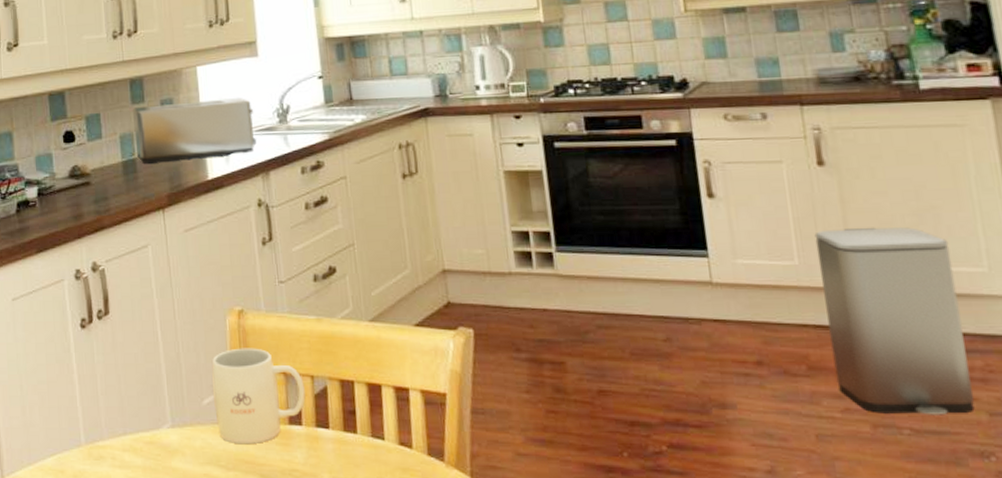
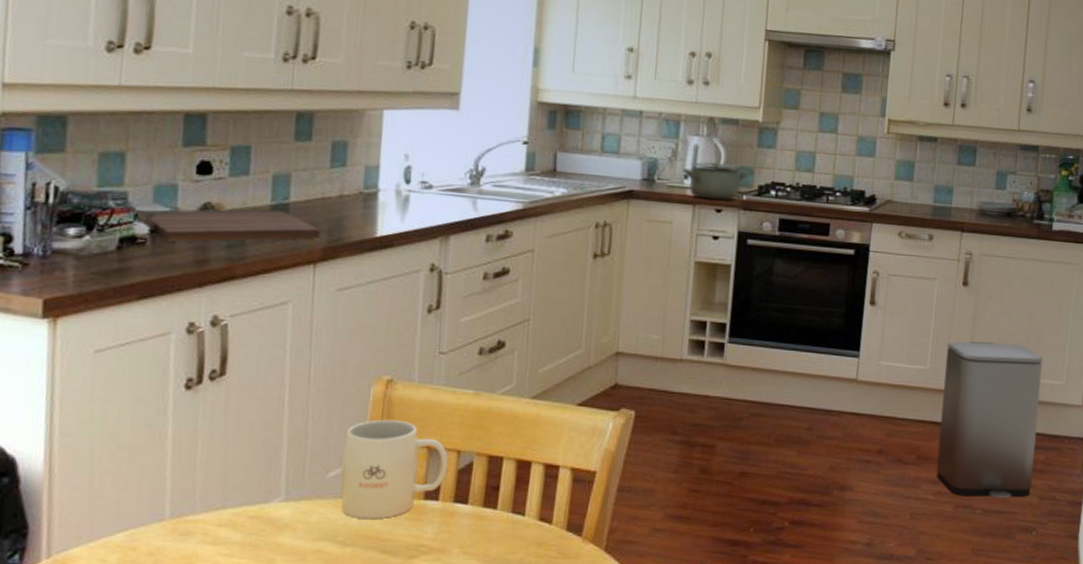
cutting board: none [26,165,164,202] -> present [136,209,321,242]
toaster: present [133,97,257,164] -> none [291,145,444,214]
saucepan: none [472,67,541,107] -> present [682,161,748,200]

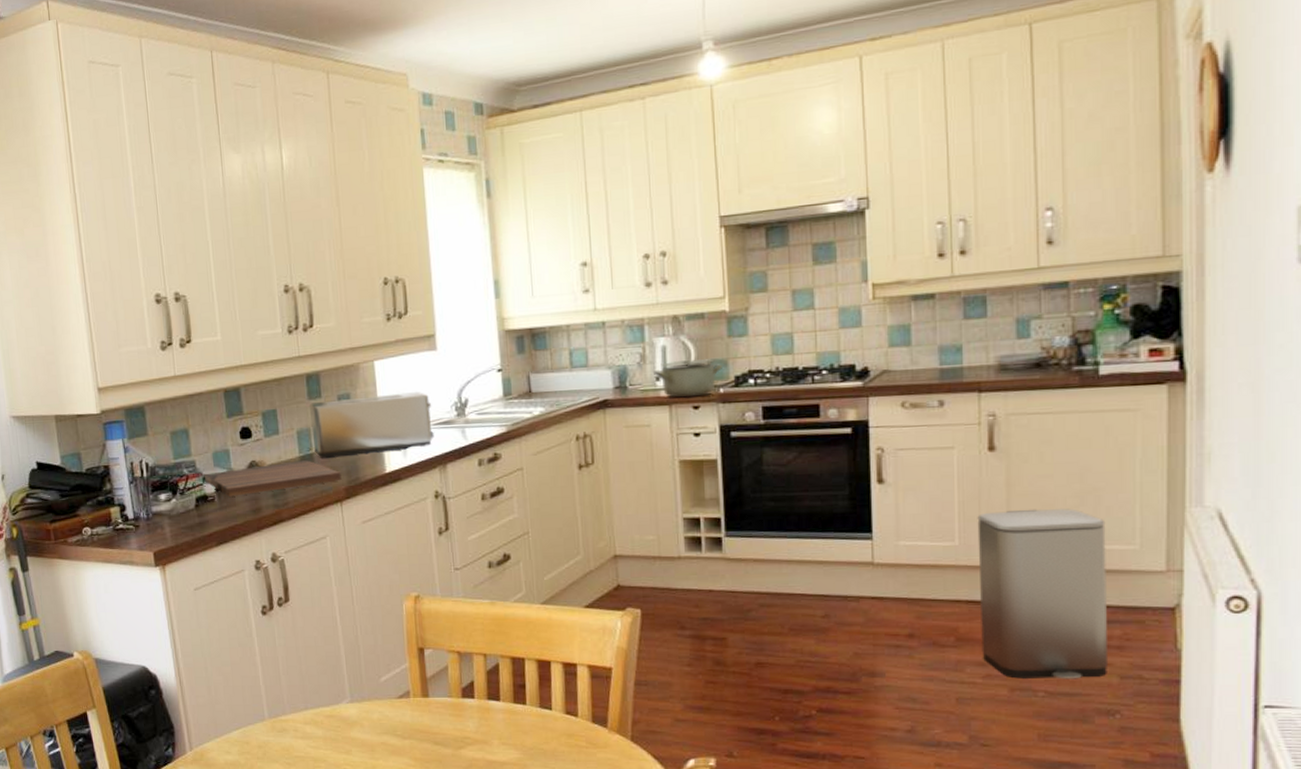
toaster: none [291,145,444,214] -> present [310,391,434,458]
mug: present [340,419,449,520] -> none [388,630,478,716]

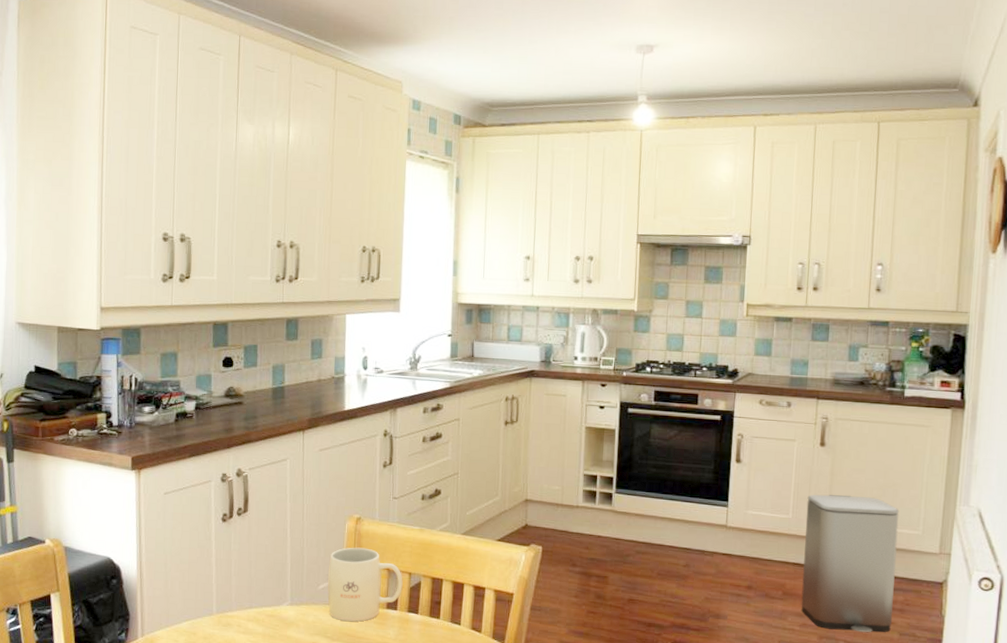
cutting board: present [204,460,342,497] -> none [186,391,307,416]
toaster: present [310,391,434,458] -> none [285,343,391,392]
mug: none [388,630,478,716] -> present [327,547,403,622]
saucepan: present [652,358,722,398] -> none [572,346,627,377]

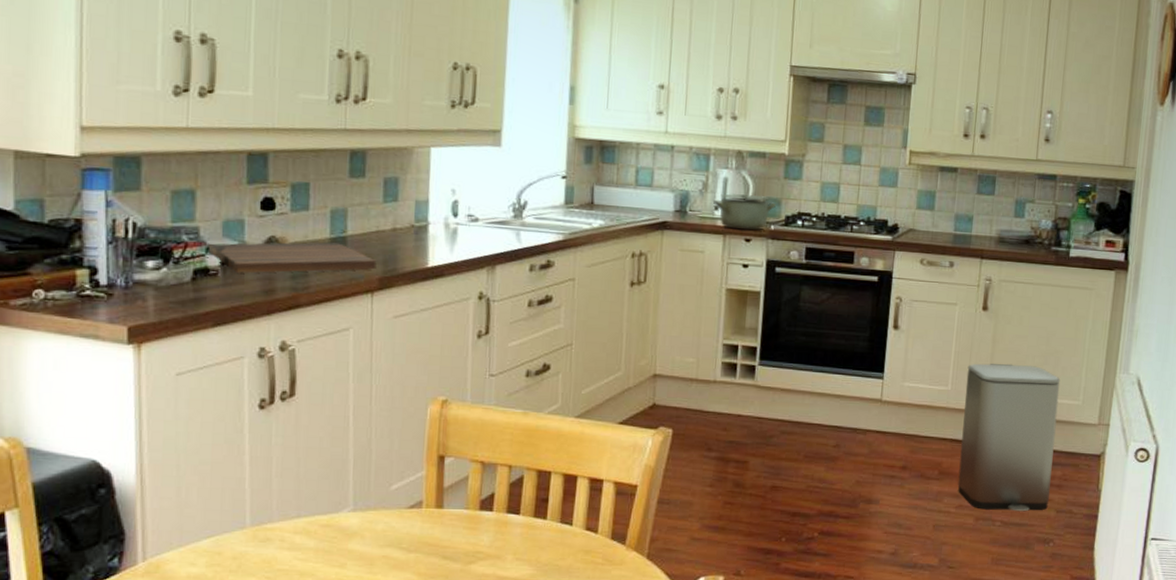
cutting board: none [186,391,307,416] -> present [208,242,377,274]
mug: present [327,547,403,622] -> none [402,436,501,528]
saucepan: none [572,346,627,377] -> present [712,193,776,230]

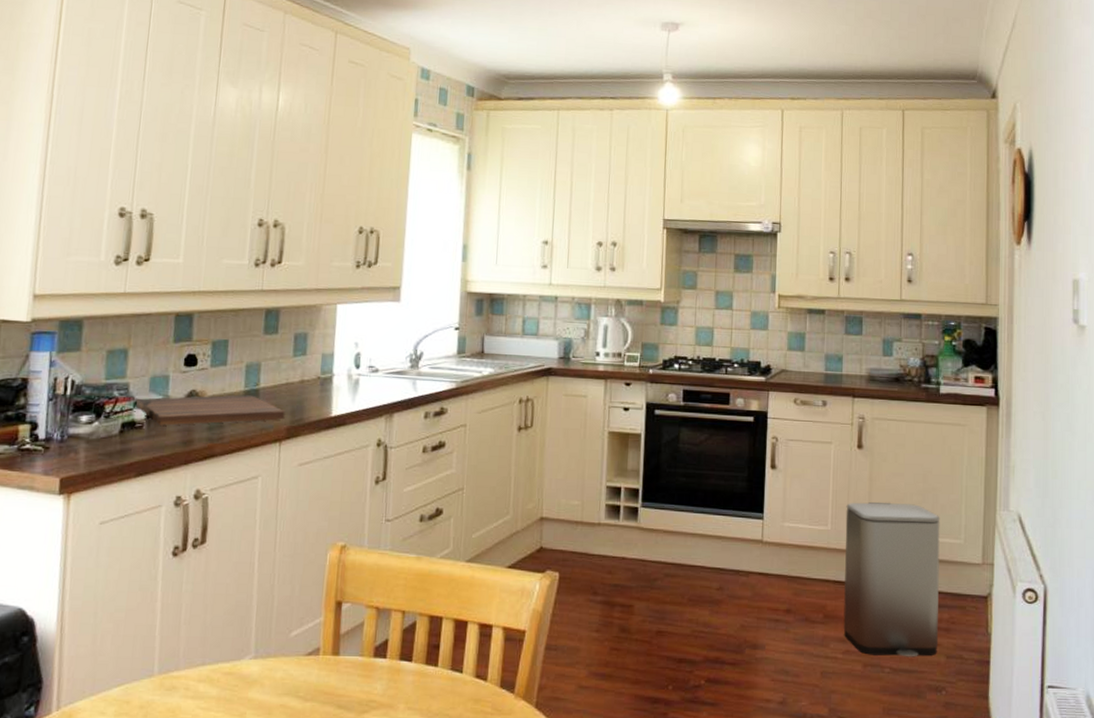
saucepan: present [712,193,776,230] -> none [594,340,653,375]

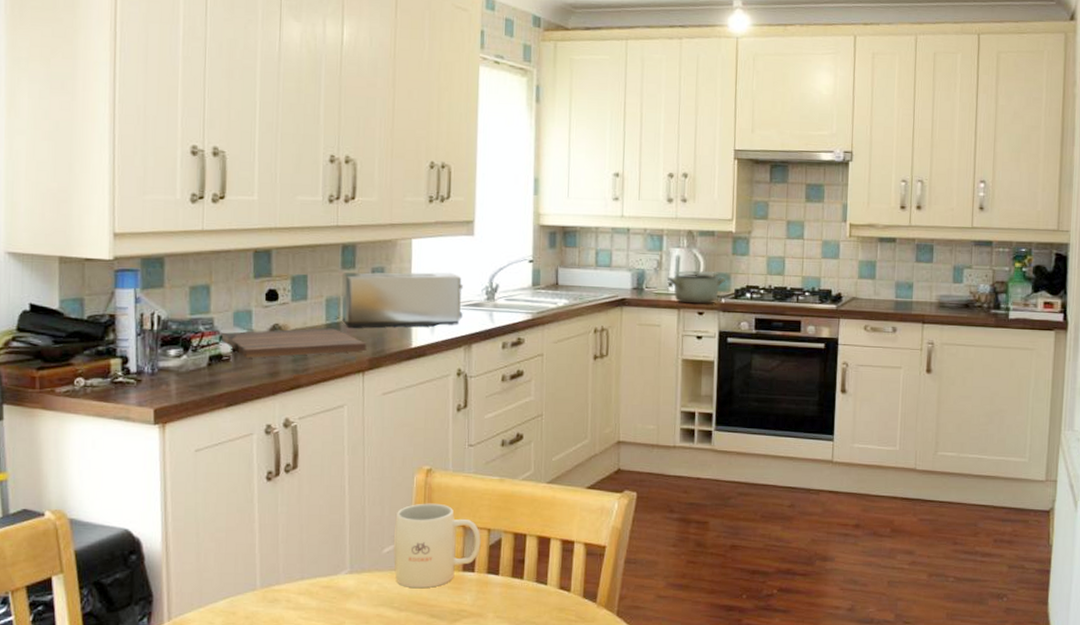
toaster: none [261,337,388,395] -> present [341,272,464,328]
mug: none [301,582,395,676] -> present [393,503,481,589]
saucepan: none [594,340,653,375] -> present [666,270,725,304]
pedal bin: present [843,502,940,657] -> none [910,423,1006,568]

